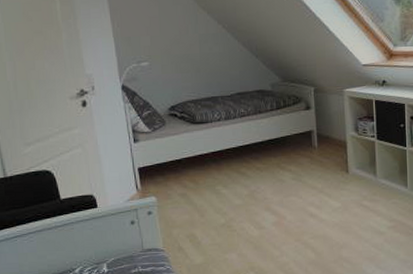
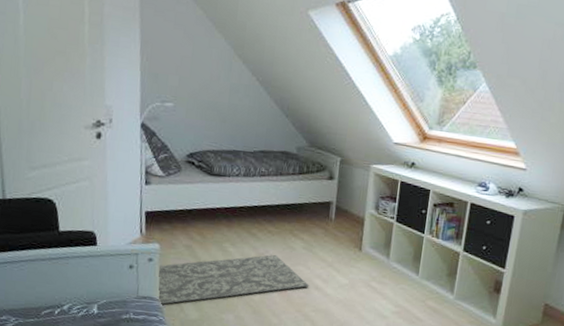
rug: none [159,189,304,255] -> present [158,254,310,305]

